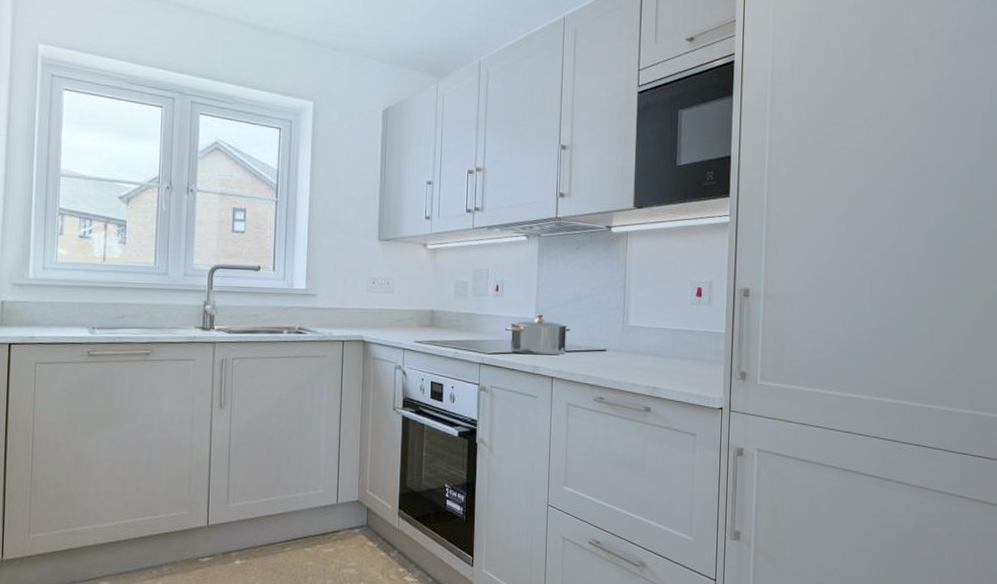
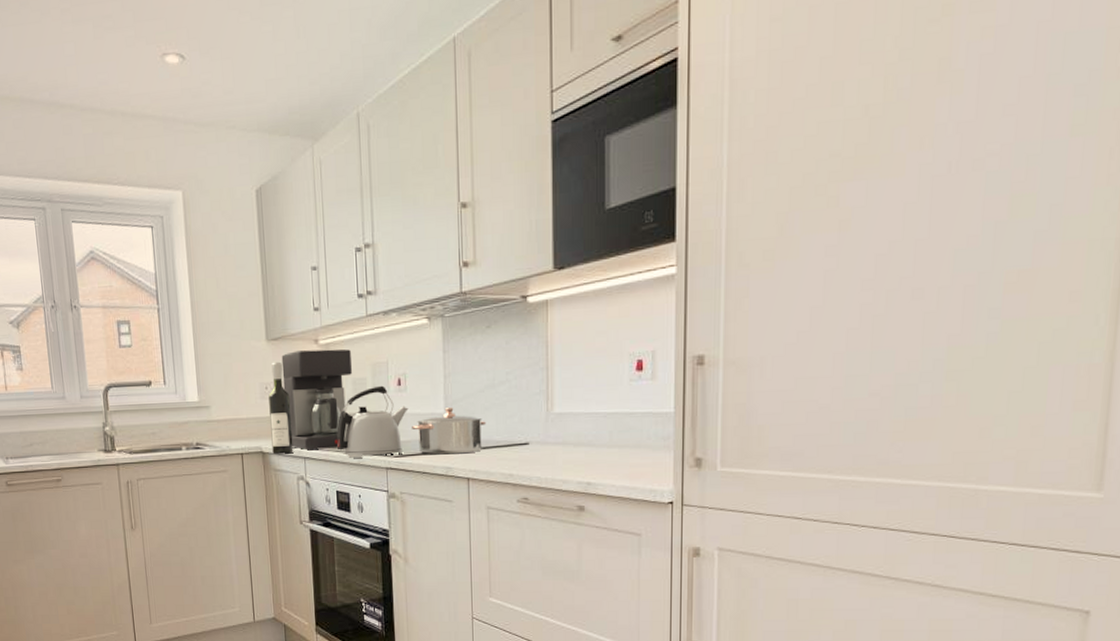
bottle: none [373,260,396,344] -> present [269,361,294,454]
coffee maker: none [390,252,456,343] -> present [281,349,352,451]
kettle: none [435,289,504,352] -> present [336,385,409,458]

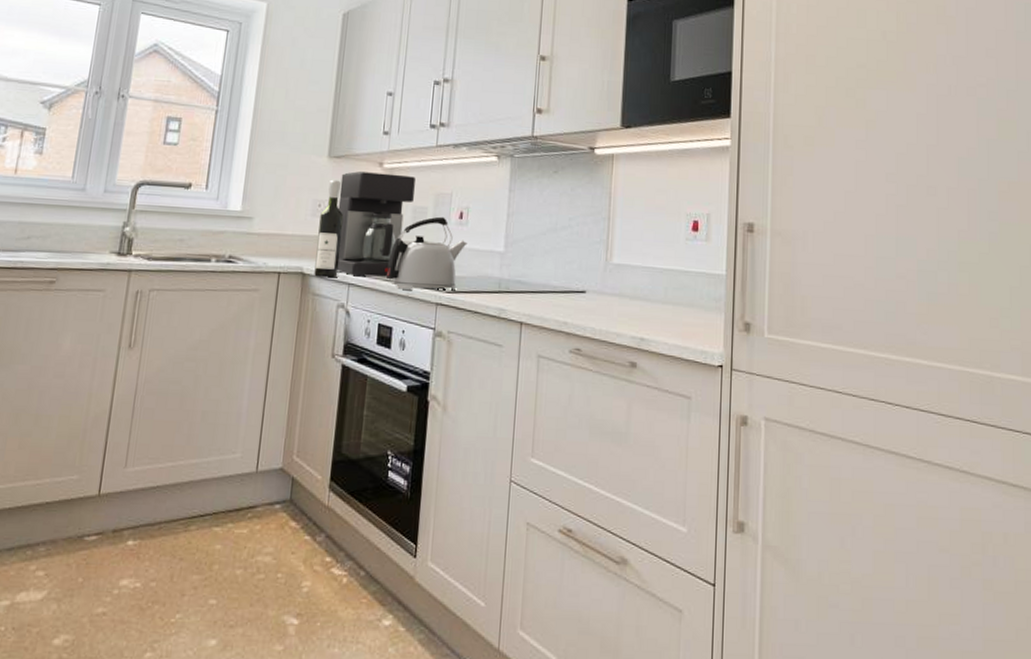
cooking pot: present [412,407,487,455] -> none [468,247,545,296]

